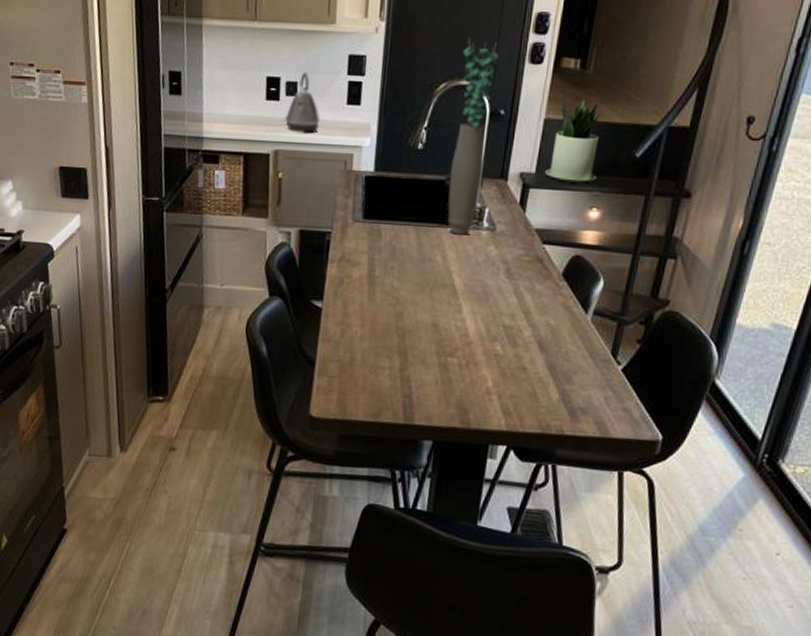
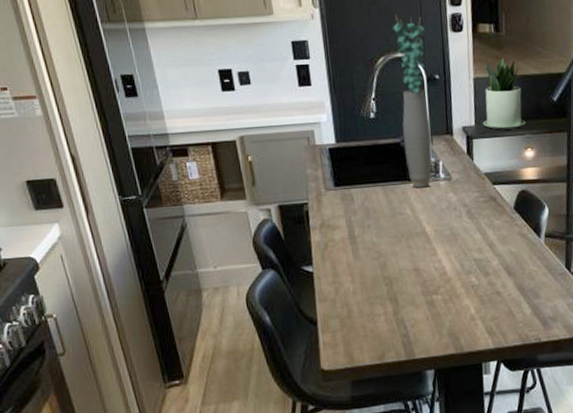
kettle: present [285,72,320,132] -> none [243,62,277,117]

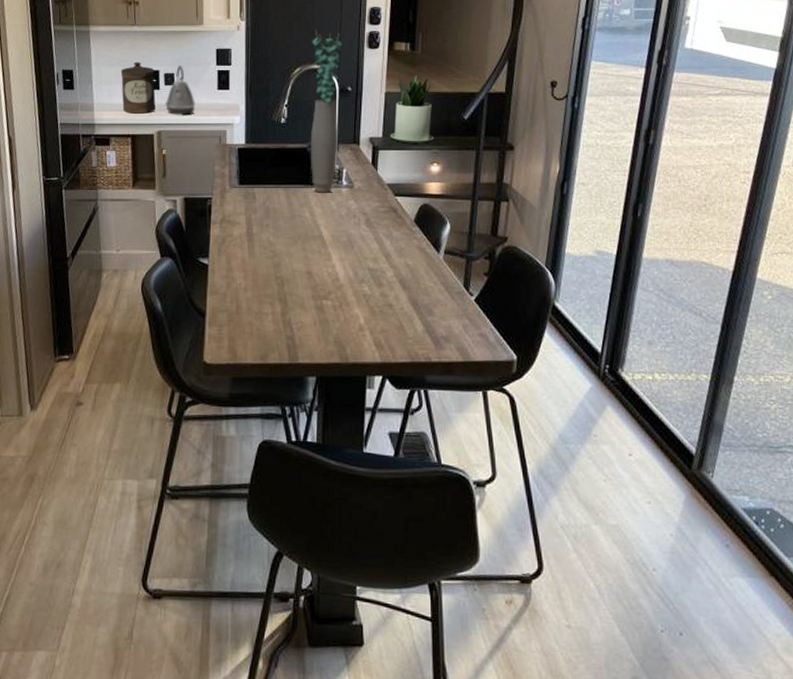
canister: none [188,60,234,119] -> present [120,61,156,114]
kettle: none [243,62,277,117] -> present [166,65,196,114]

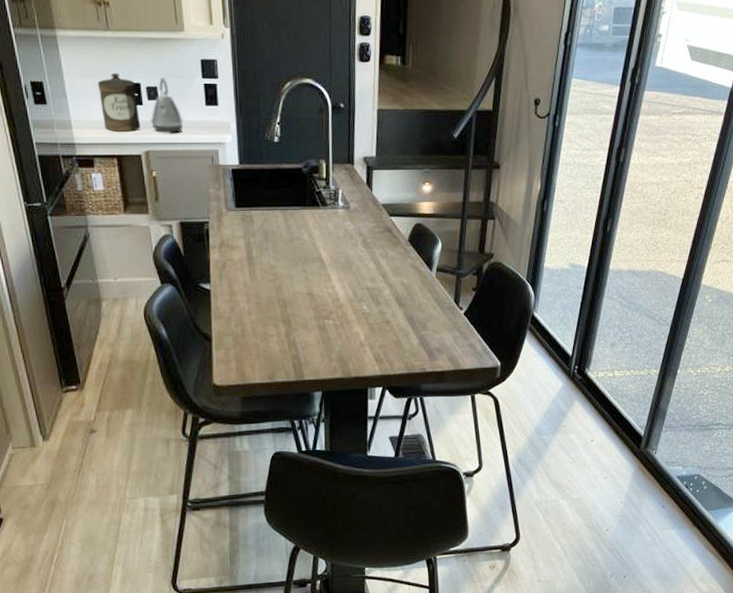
vase: present [310,30,342,193] -> none [301,40,333,215]
planter: present [389,75,434,143] -> none [383,91,425,163]

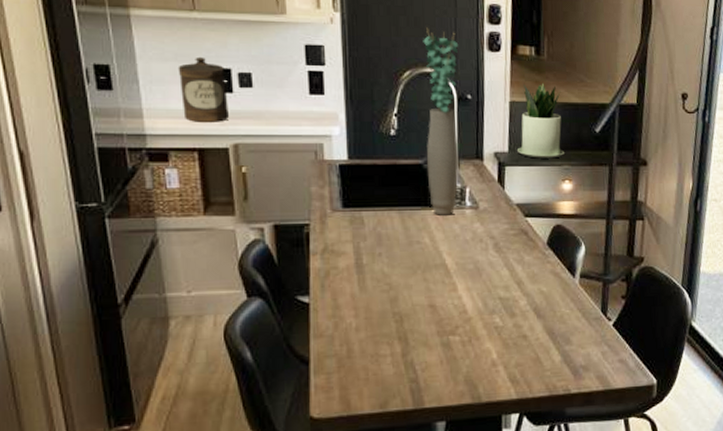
kettle: present [151,77,184,133] -> none [242,63,282,124]
vase: none [301,40,333,215] -> present [423,27,459,215]
planter: none [383,91,425,163] -> present [516,83,564,159]

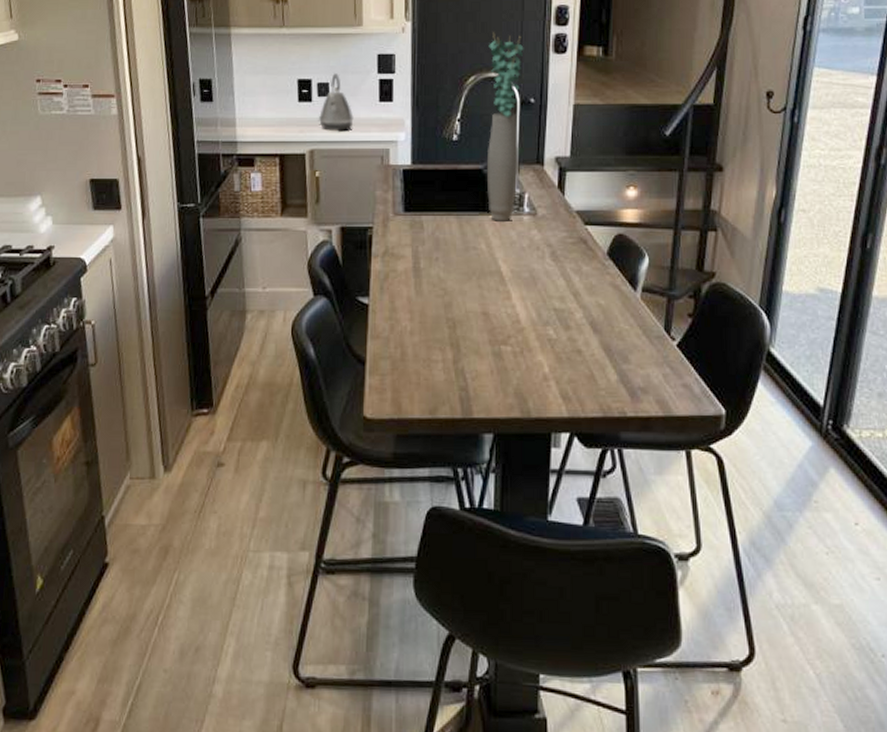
canister: present [178,56,229,122] -> none [267,69,308,130]
kettle: none [242,63,282,124] -> present [319,73,354,131]
planter: present [516,83,564,159] -> none [579,84,630,164]

